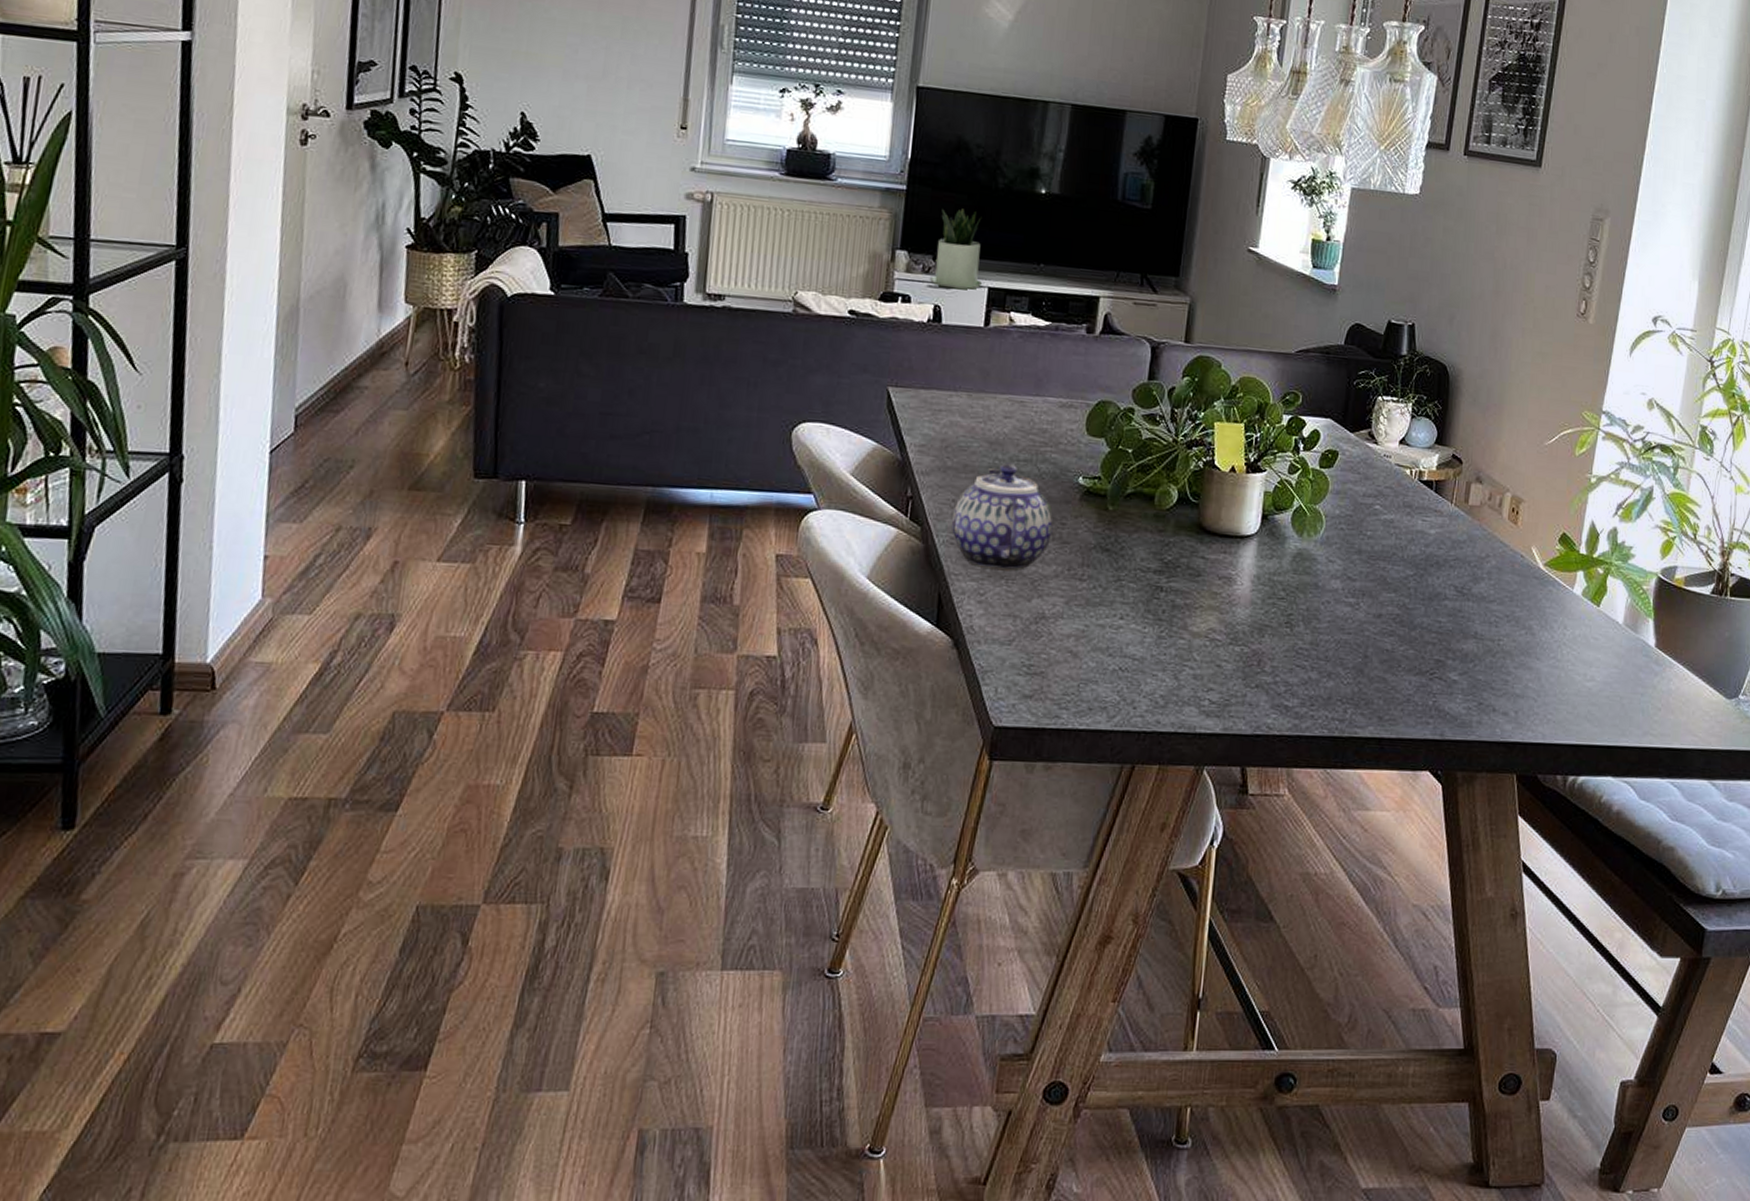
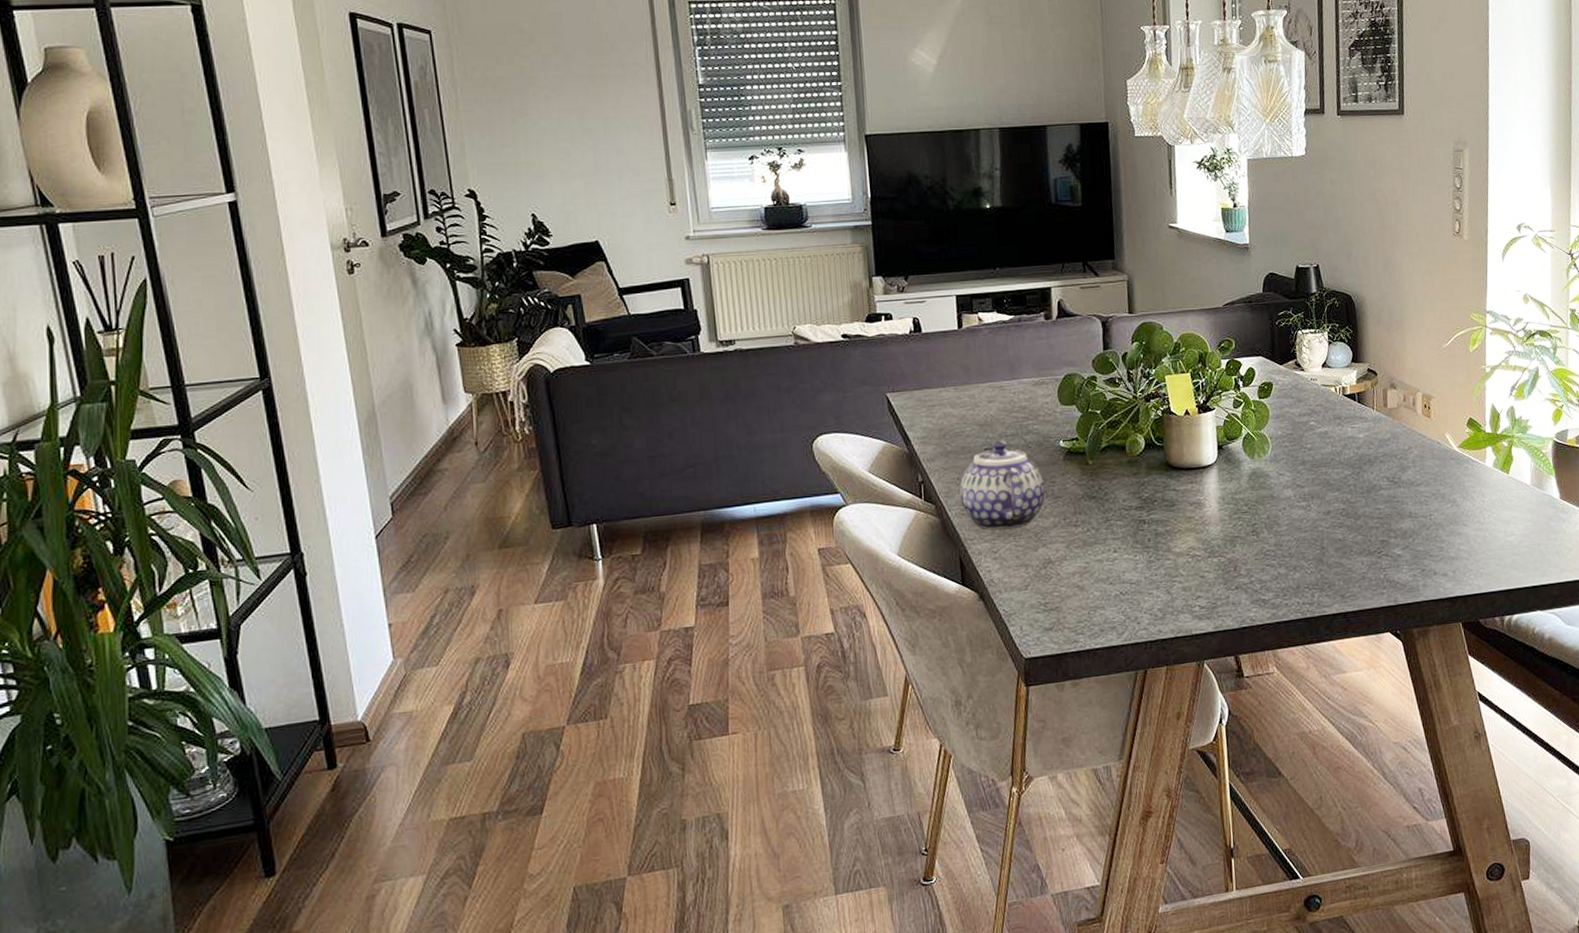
planter: present [930,208,982,290] -> none [905,232,950,302]

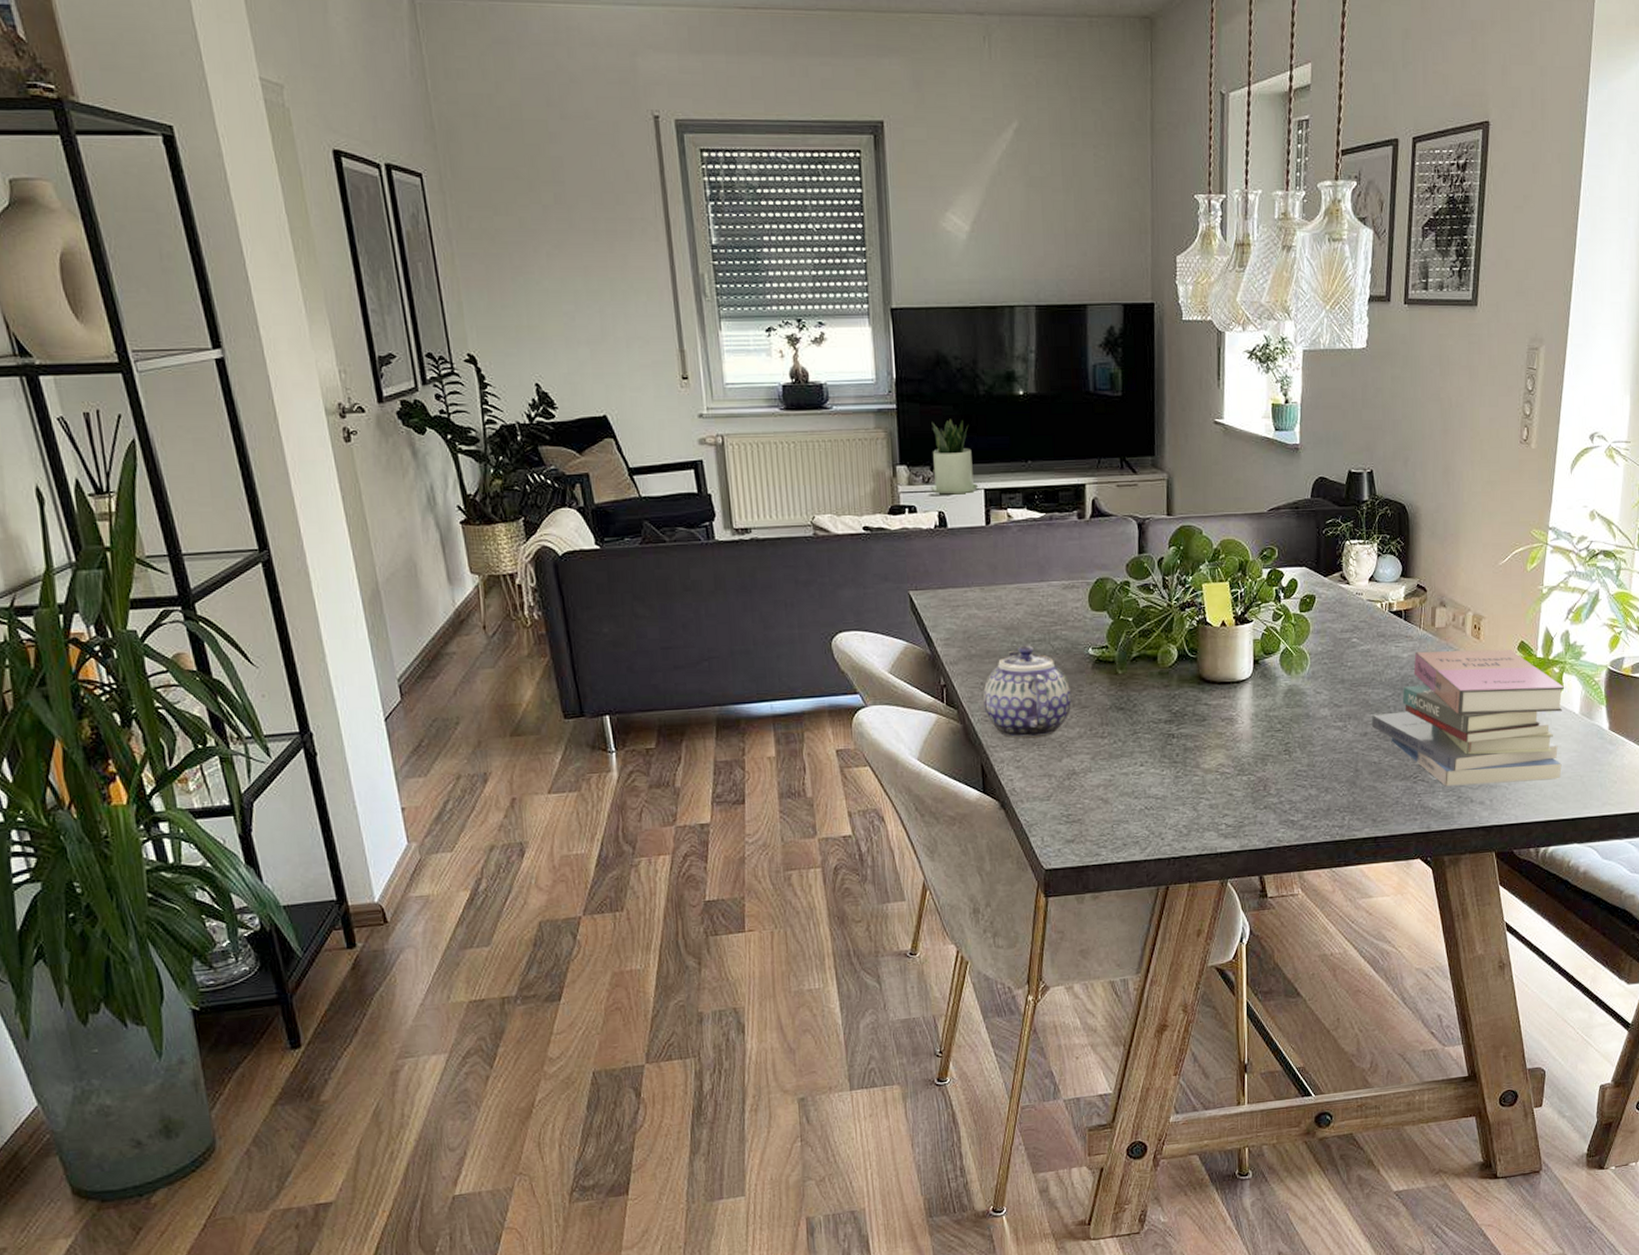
planter: none [905,232,950,302] -> present [931,419,978,495]
books: none [1333,425,1519,560] -> present [1371,648,1565,787]

